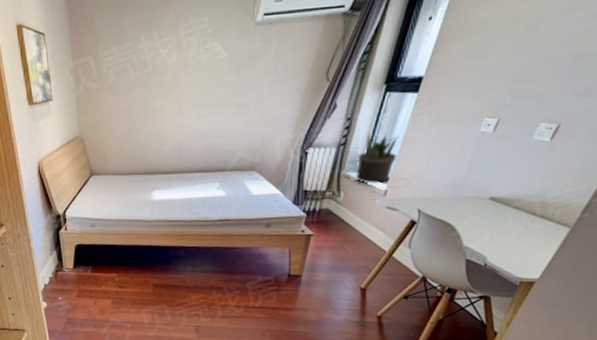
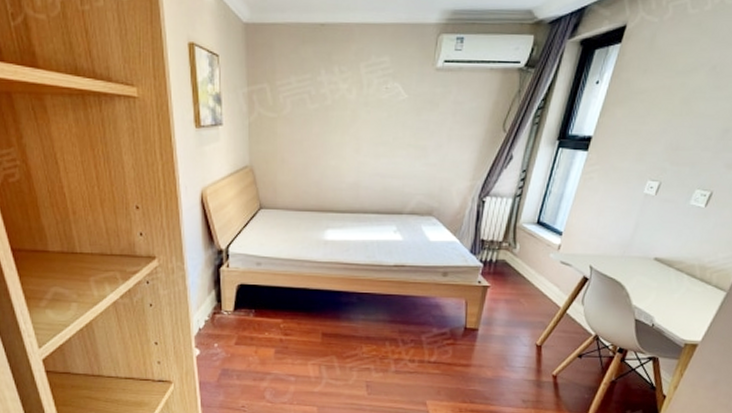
planter: present [356,131,399,183] -> none [531,185,571,237]

